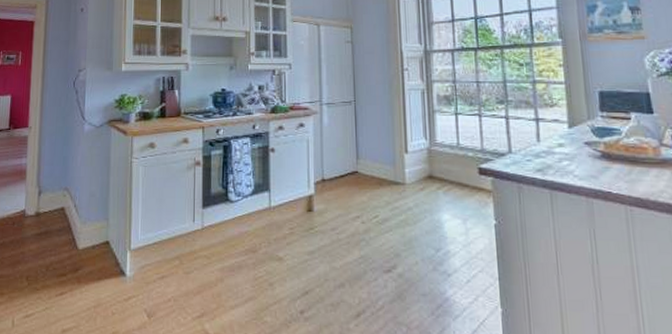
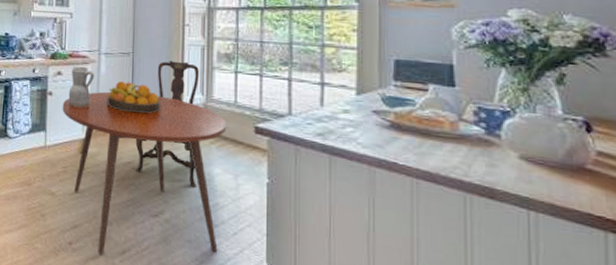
dining table: none [285,143,453,321] -> present [62,91,227,255]
ceramic pitcher: none [291,119,318,163] -> present [68,66,95,108]
fruit bowl: none [331,132,387,164] -> present [107,81,161,114]
dining chair: none [363,107,427,236] -> present [135,61,199,187]

